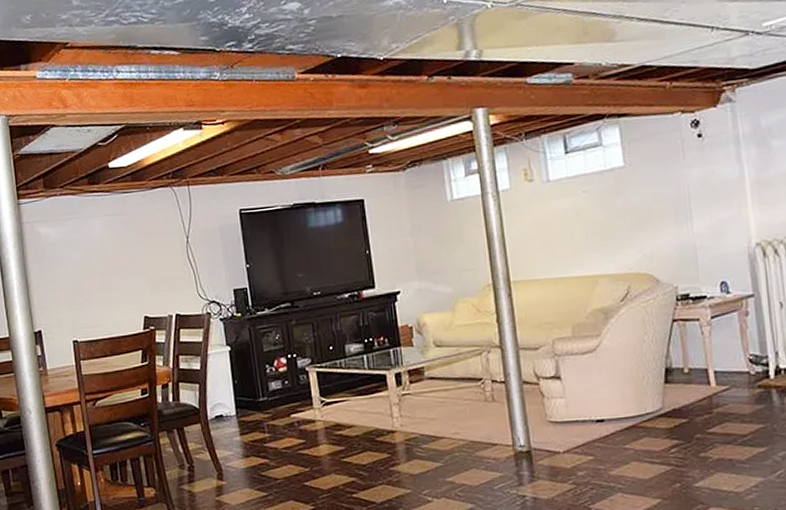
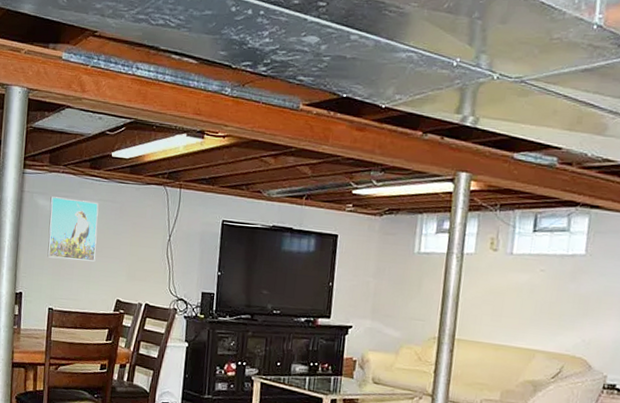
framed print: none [52,218,114,288] -> present [47,196,99,262]

